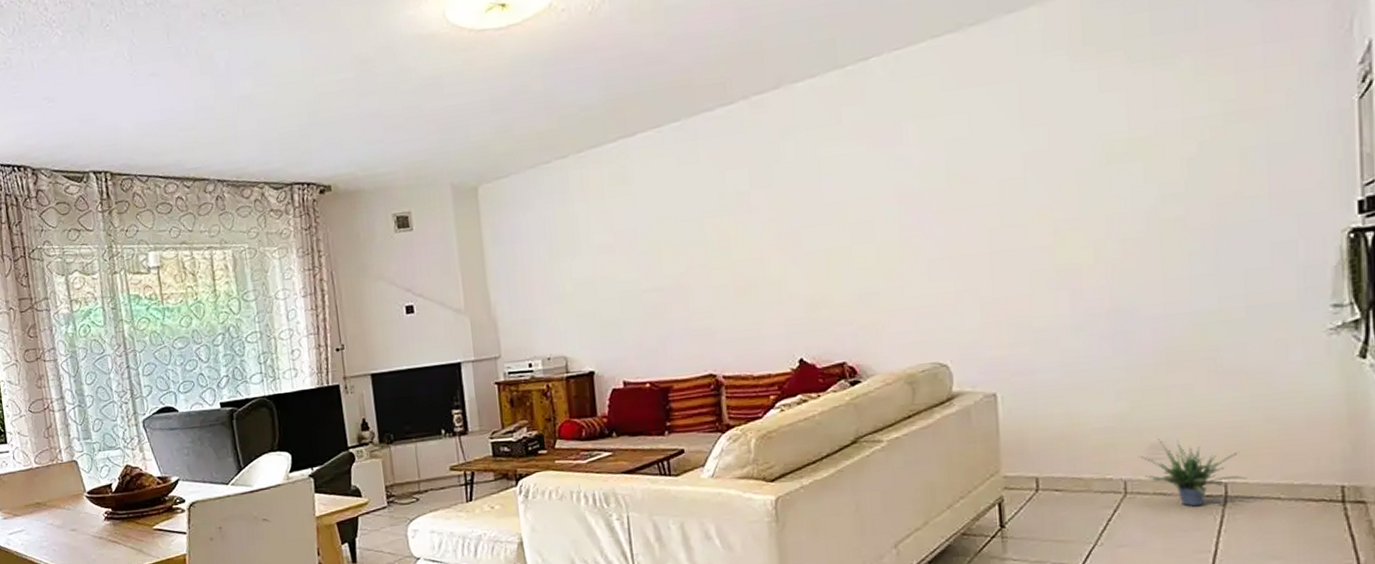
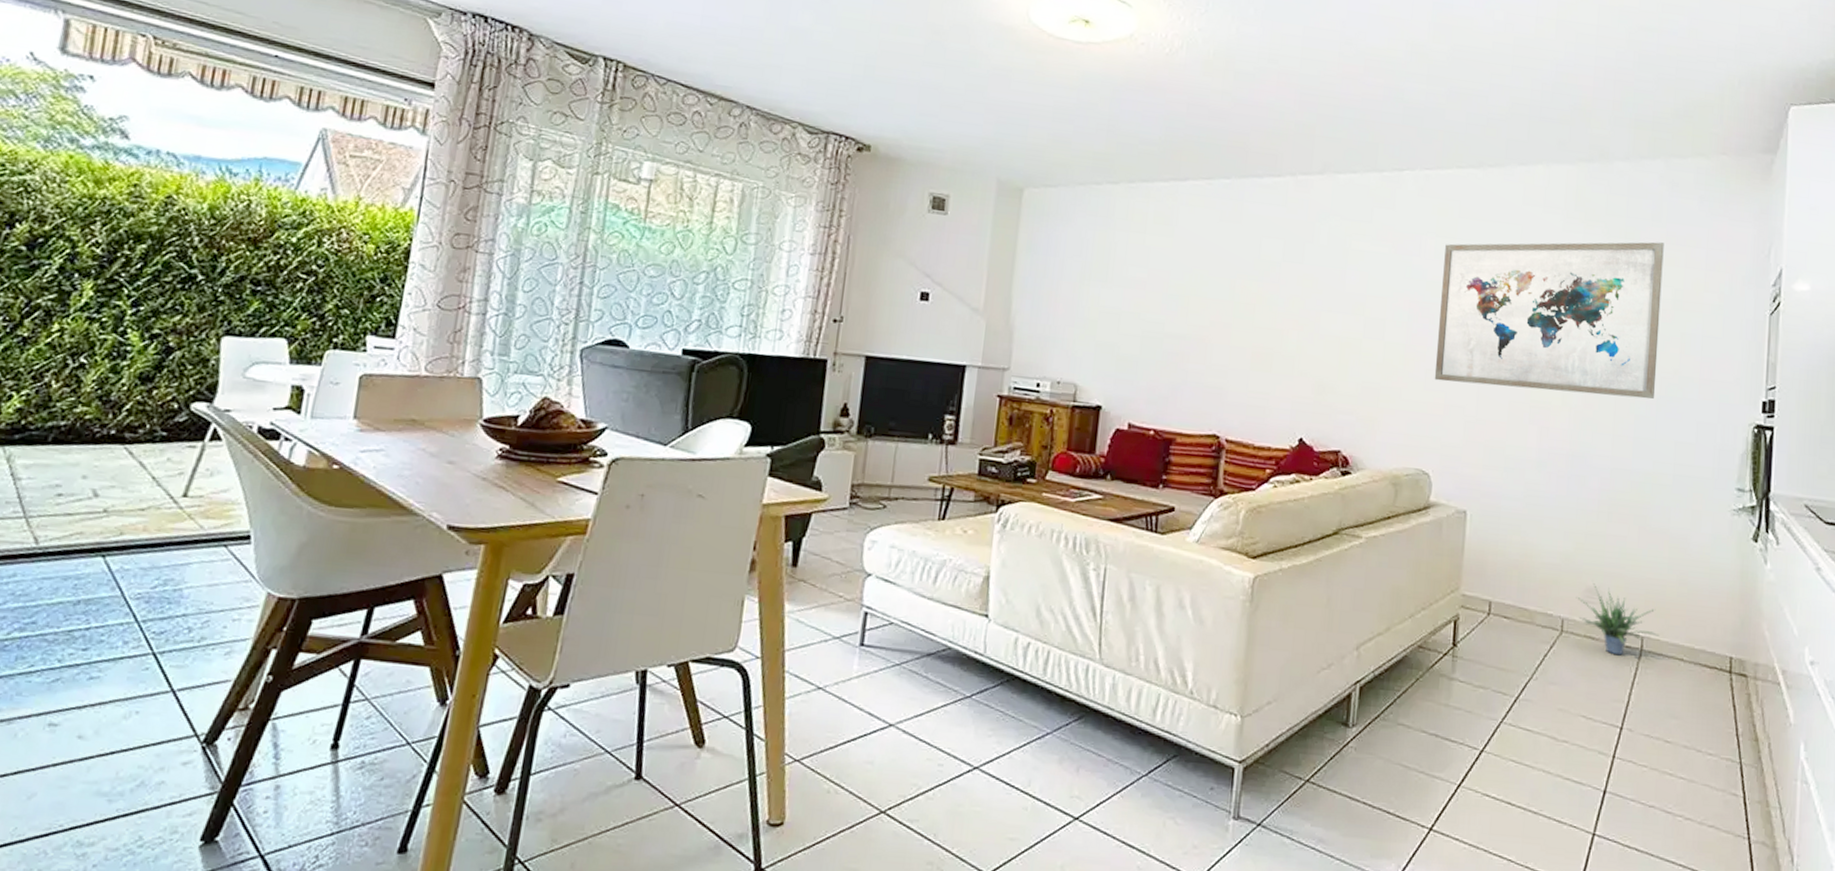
wall art: none [930,52,1212,269] -> present [1434,242,1664,399]

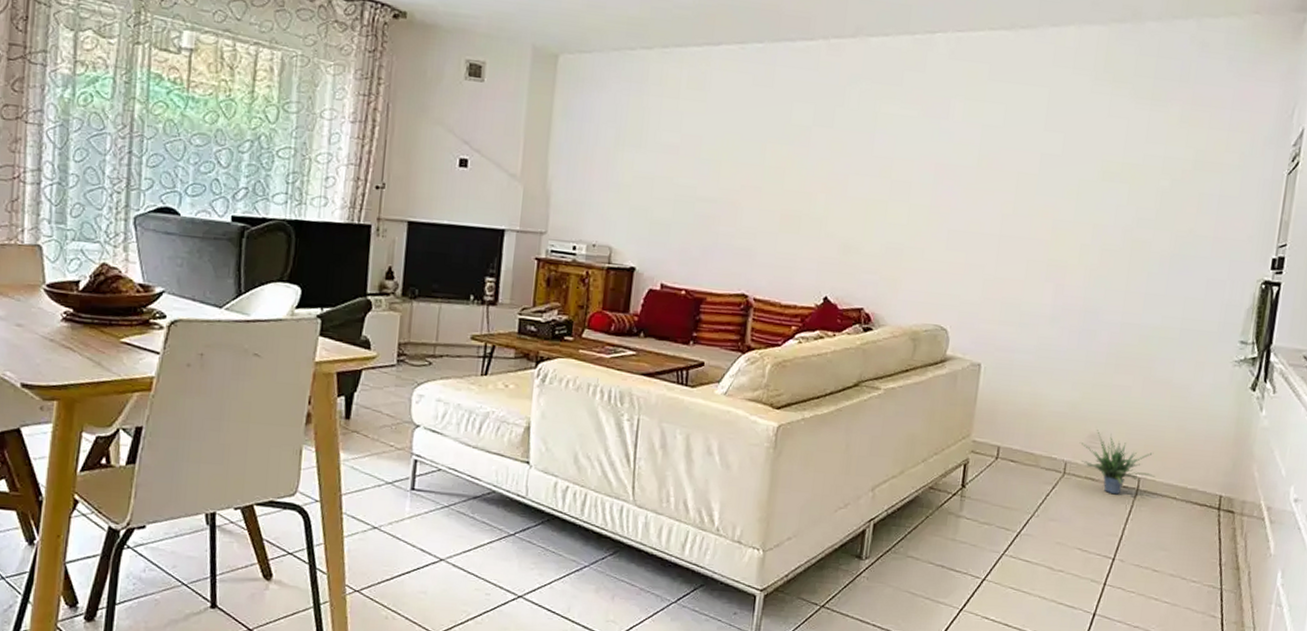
wall art: present [1434,242,1664,399] -> none [956,103,1190,257]

